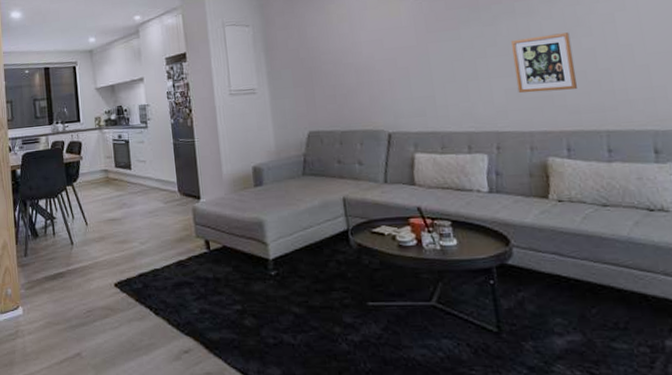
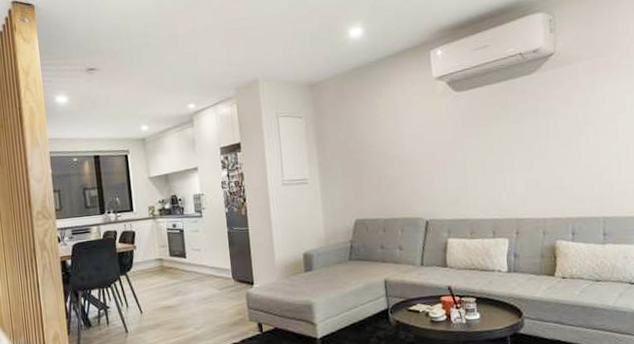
picture frame: present [511,32,577,93] -> none [532,130,584,185]

